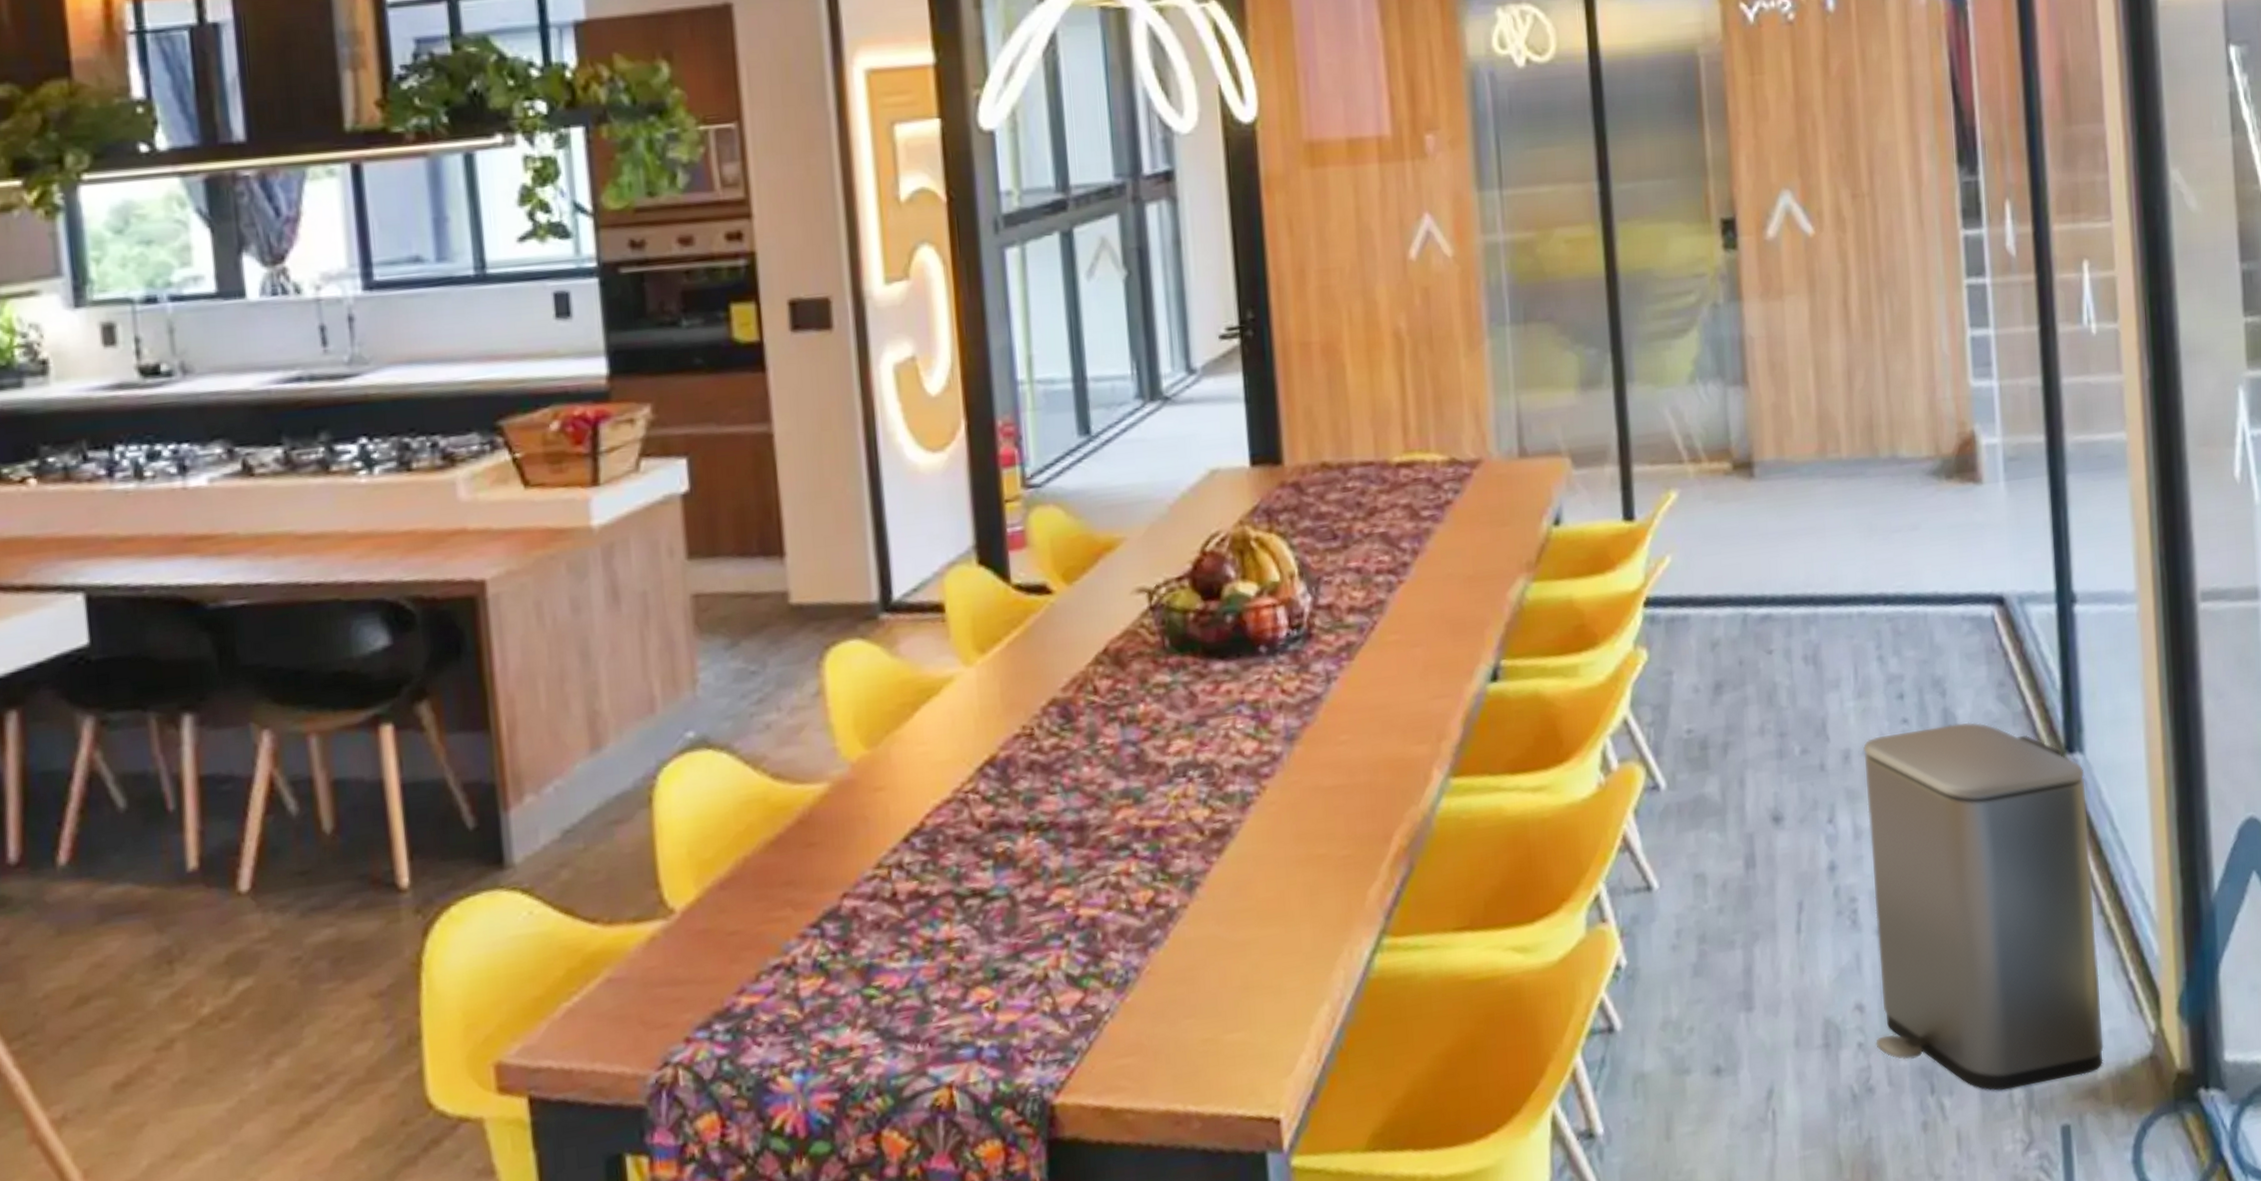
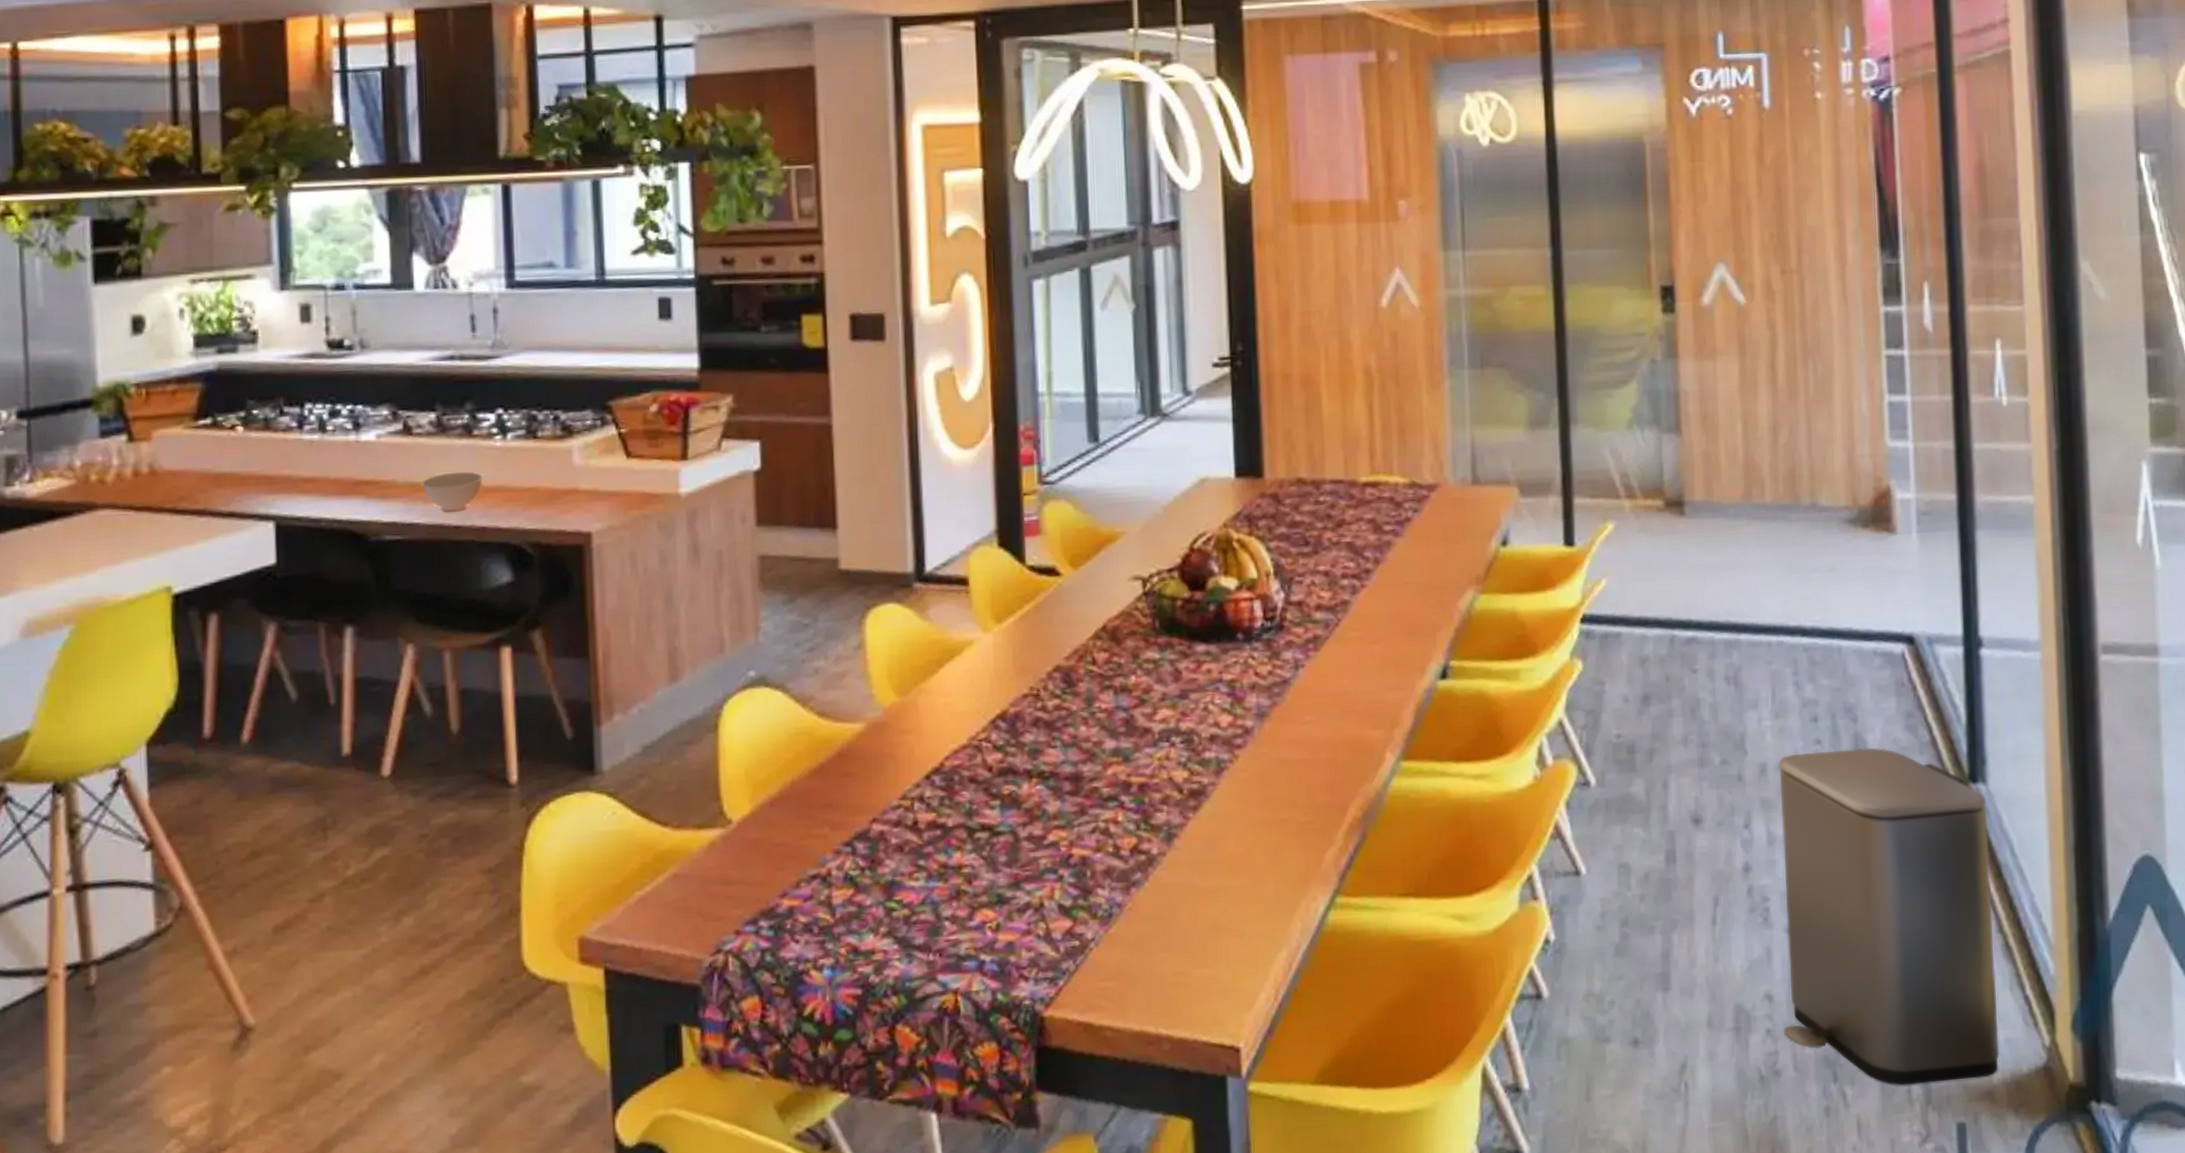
bowl: none [268,516,346,569] -> present [420,471,483,513]

